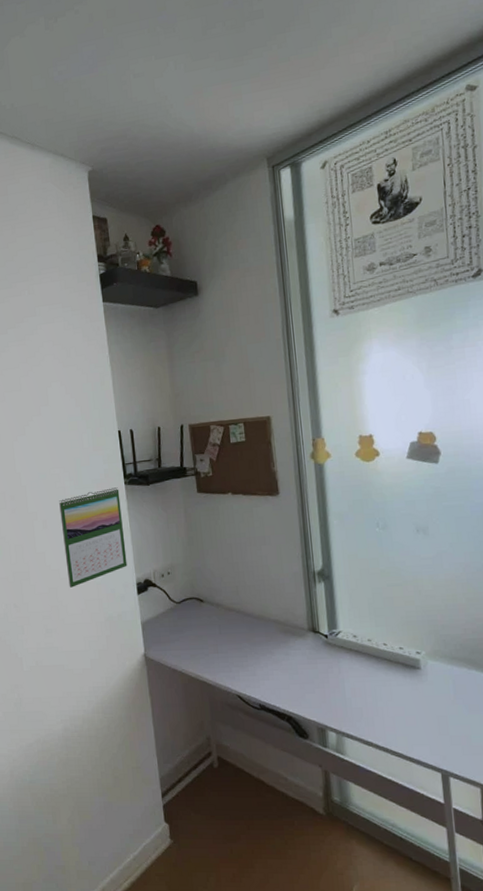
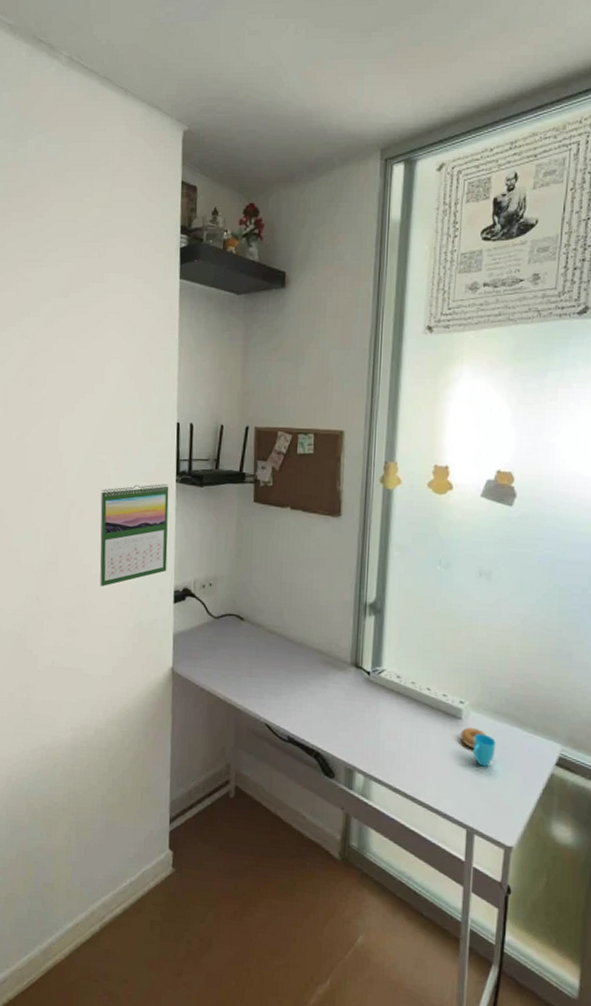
cup: none [421,675,458,711] -> present [460,727,496,767]

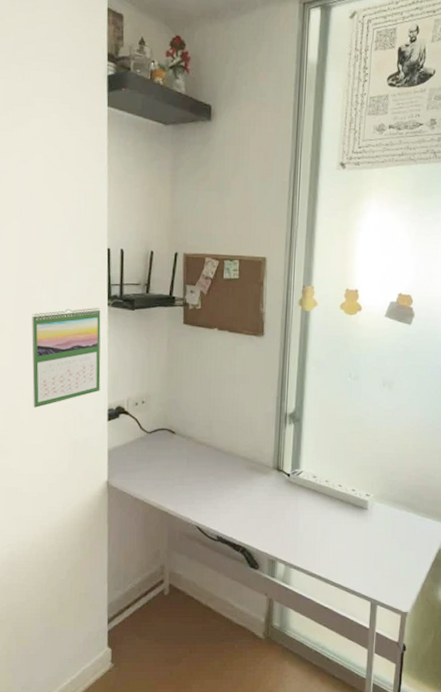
cup: present [460,727,496,767] -> none [366,516,395,548]

